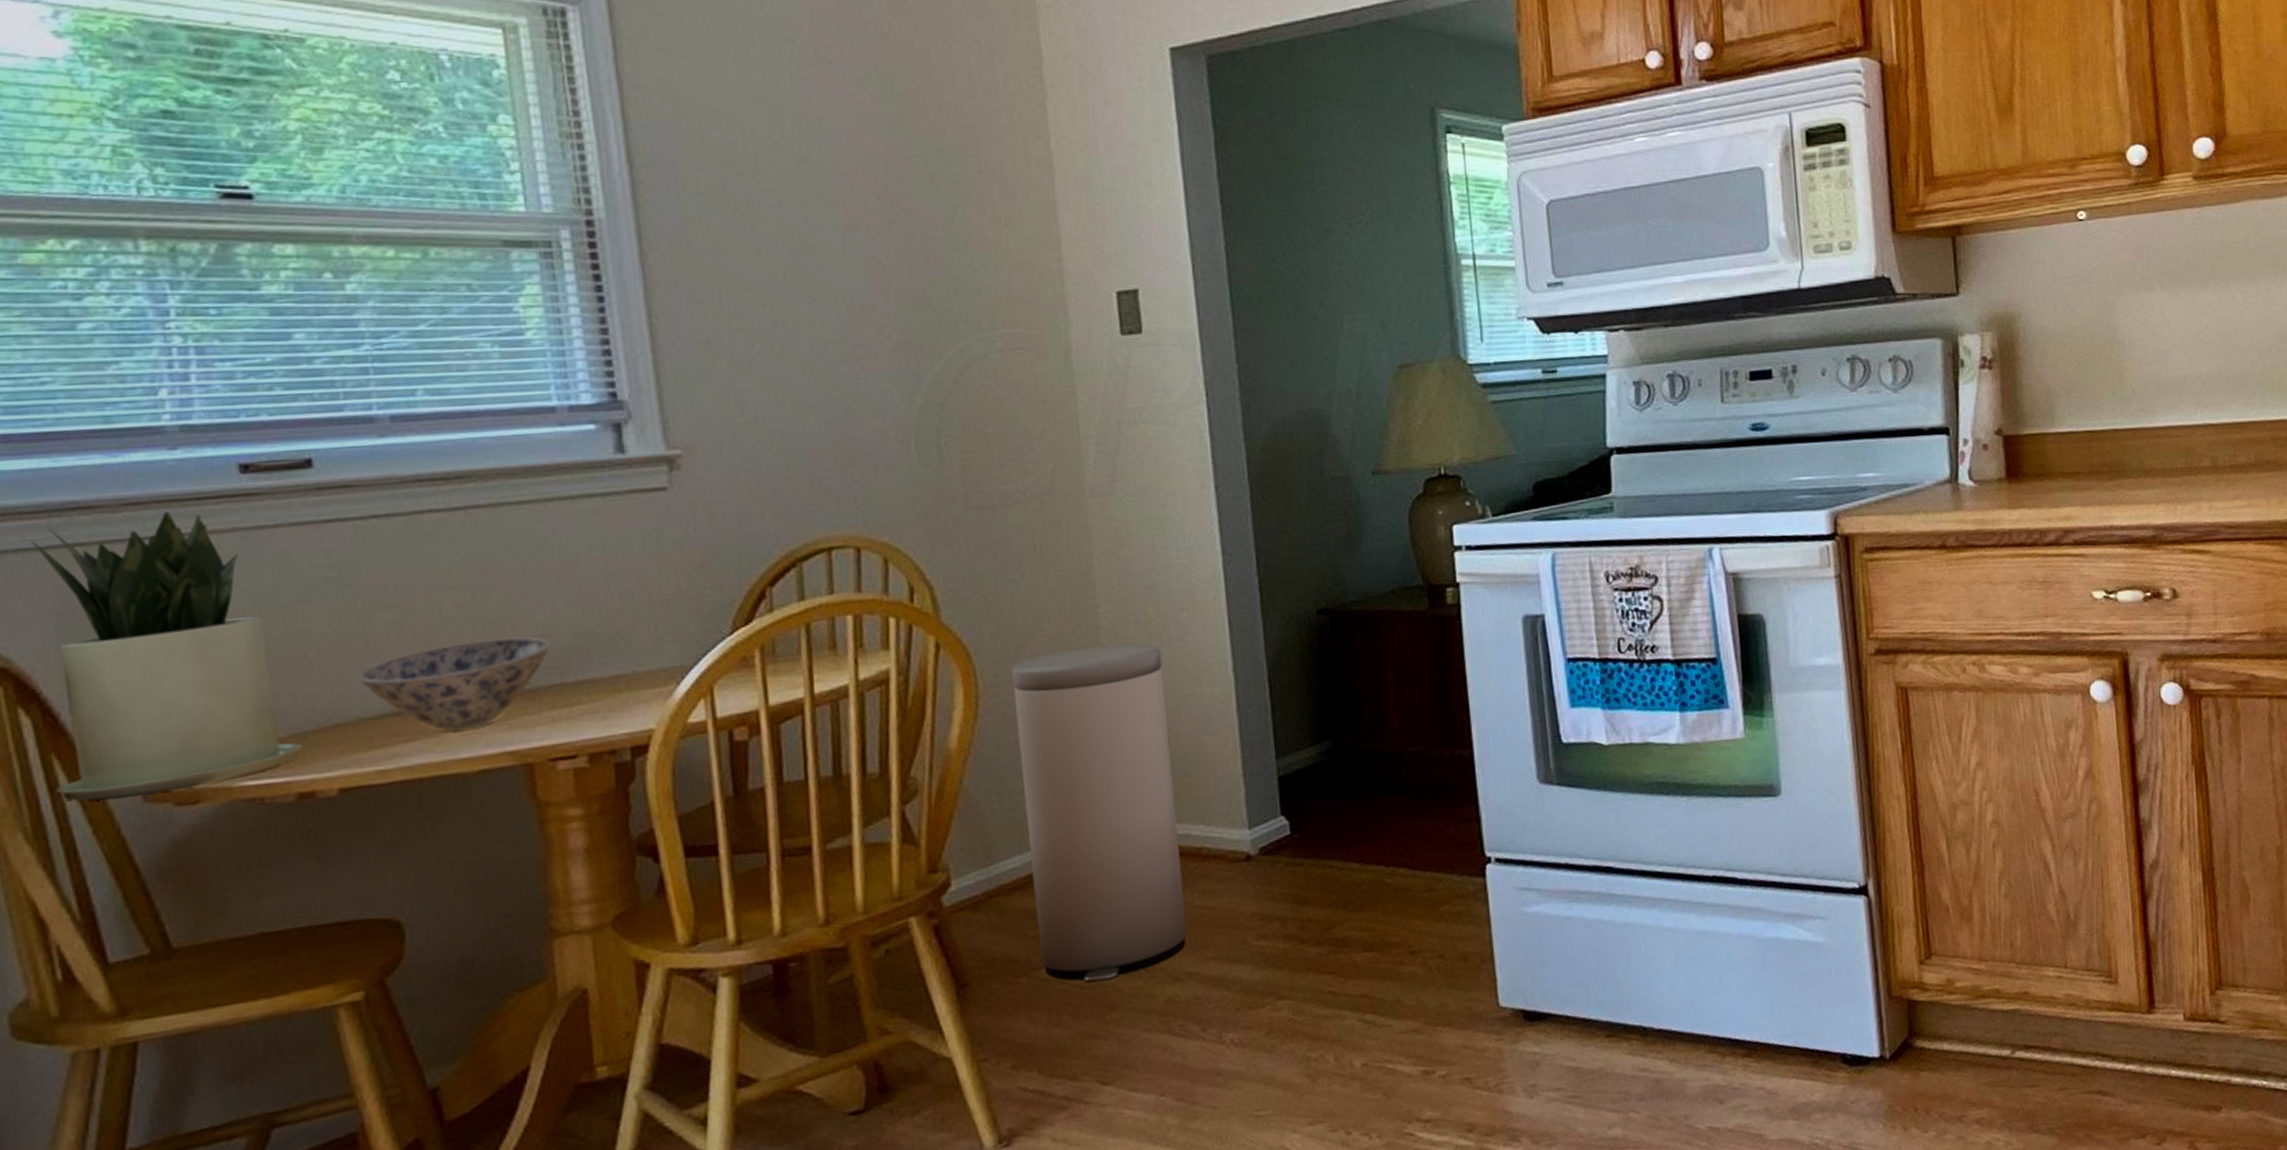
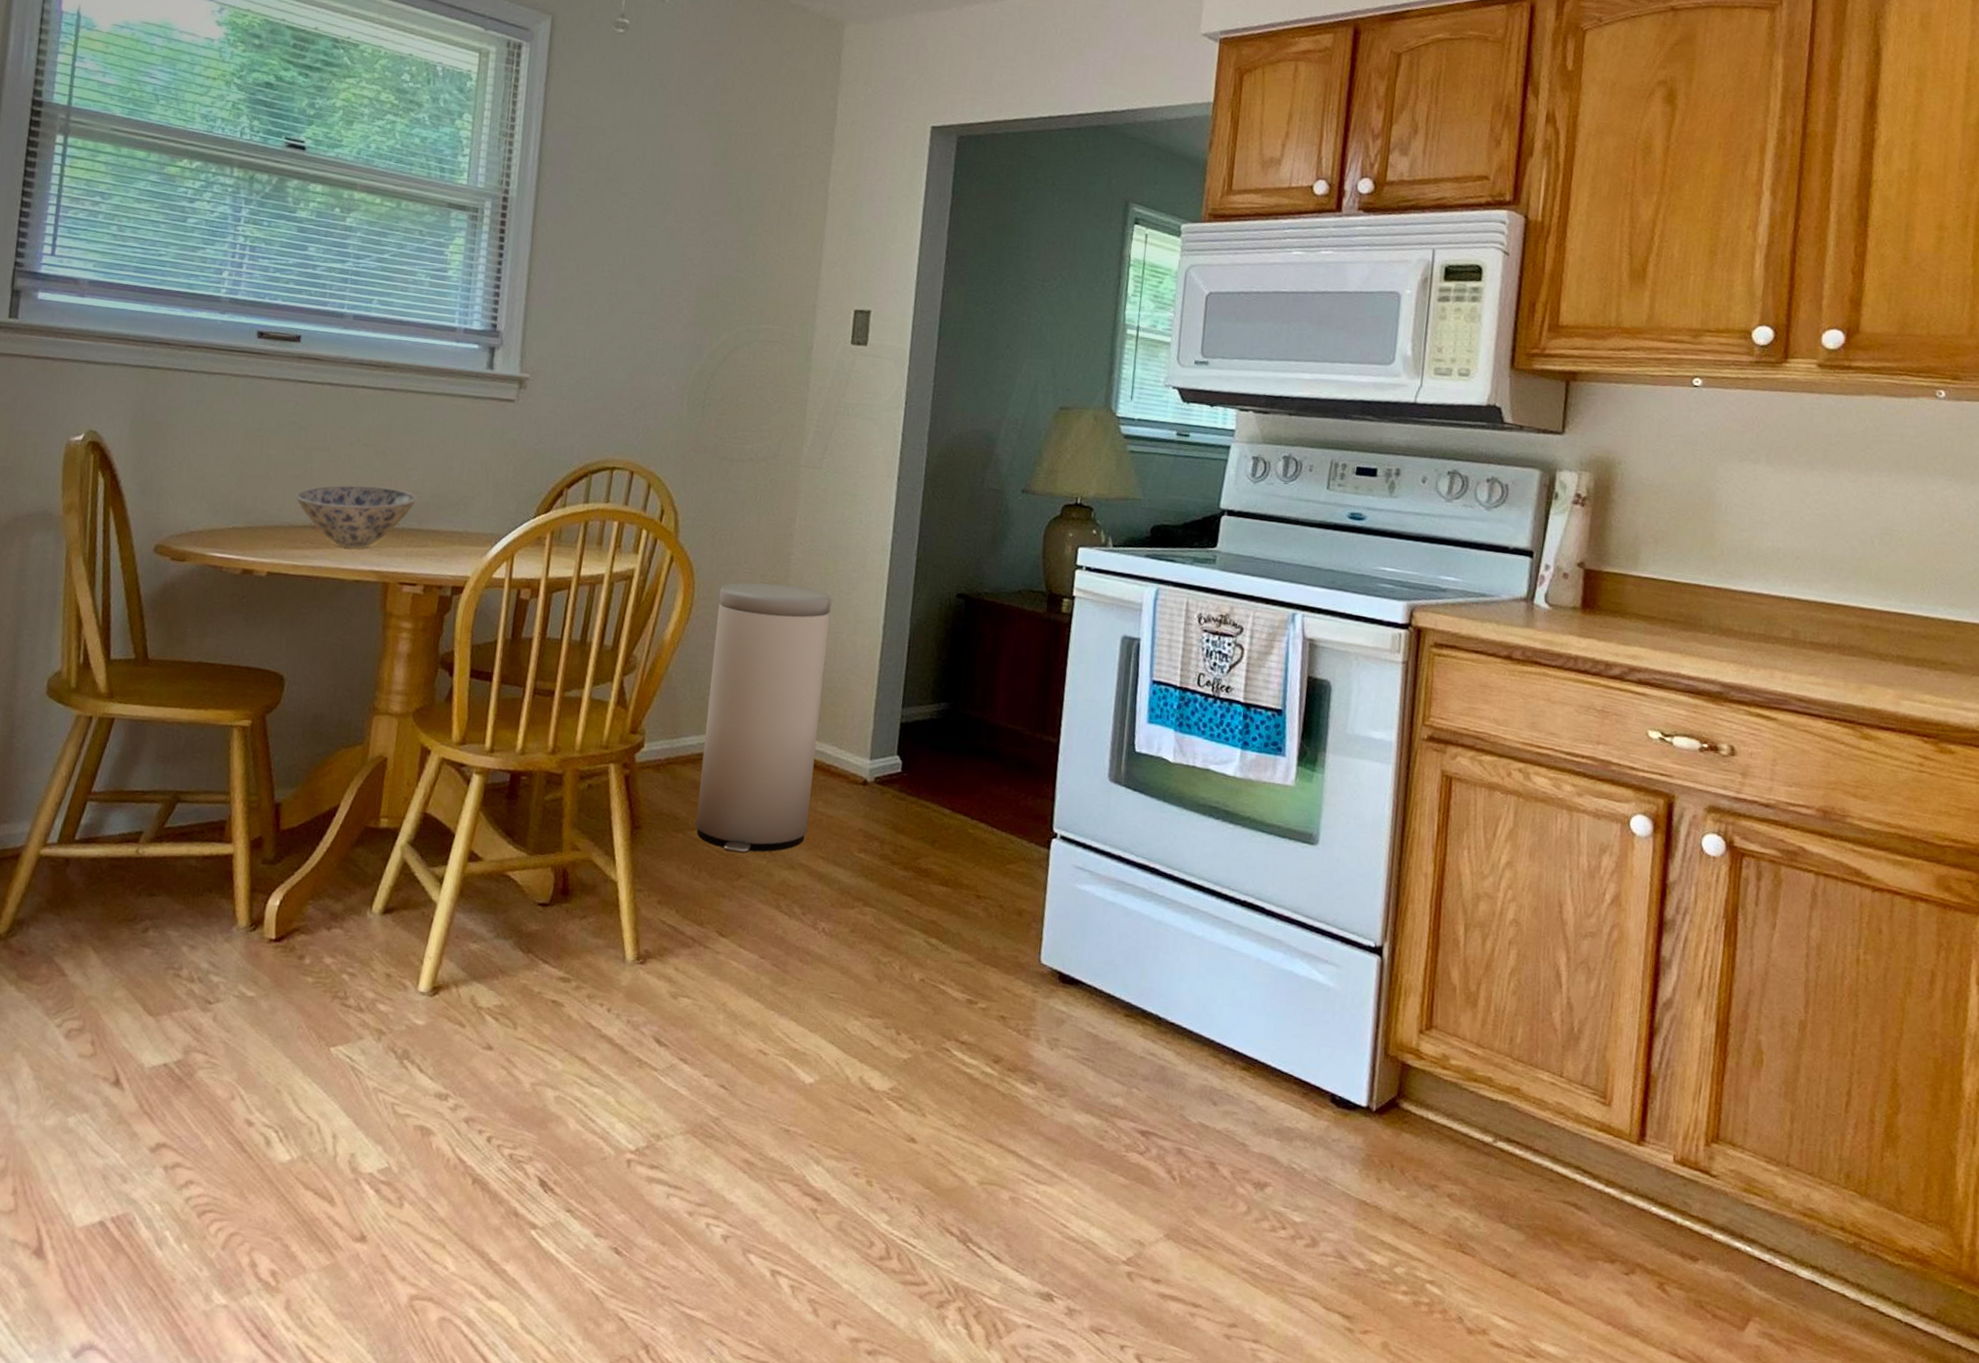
planter: present [30,512,303,801] -> none [107,353,253,550]

